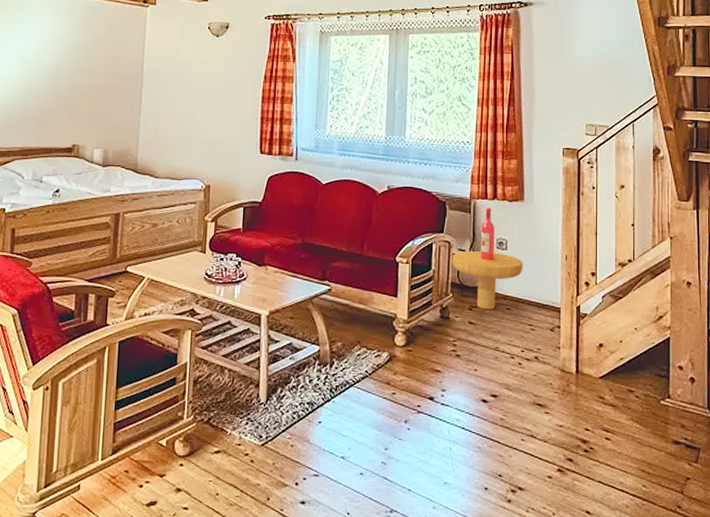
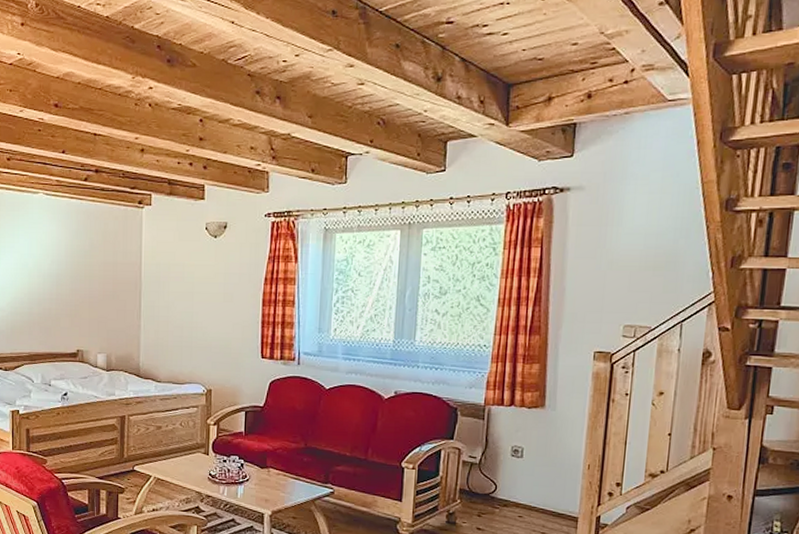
side table: present [452,207,523,310] -> none [461,414,540,517]

